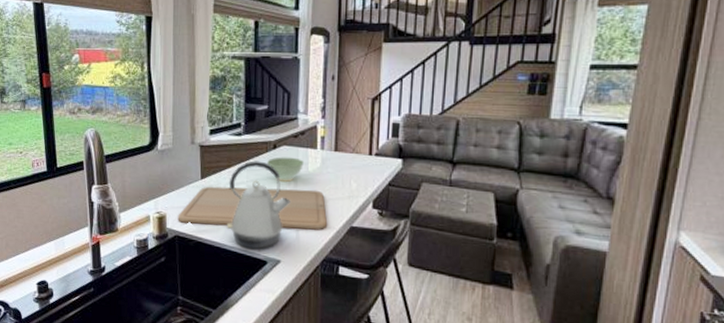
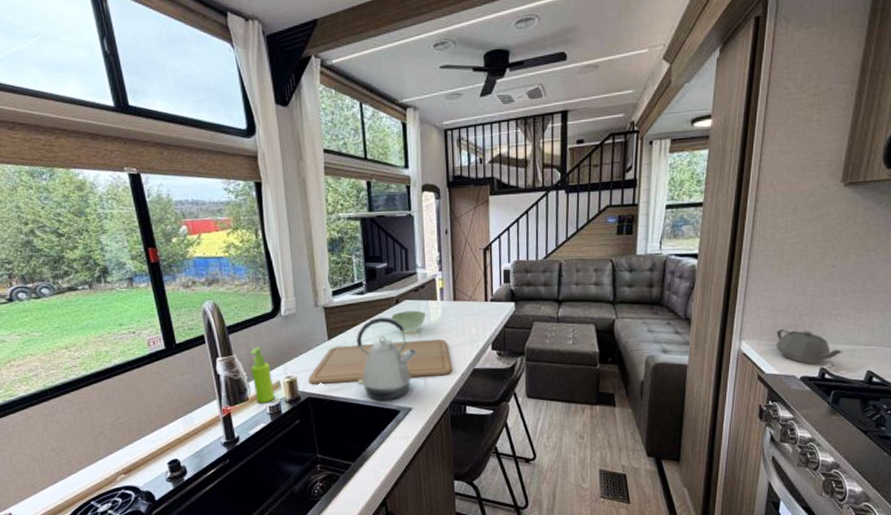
soap dispenser: none [123,179,143,237] -> present [249,347,275,404]

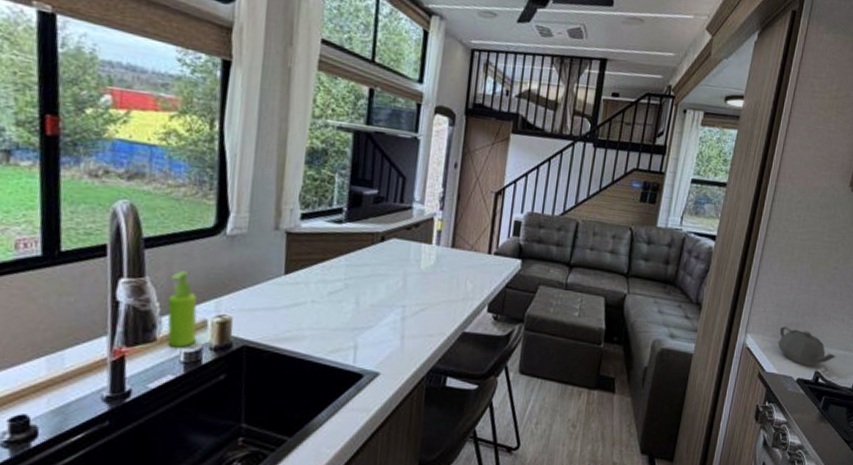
chopping board: present [308,338,452,384] -> none [248,283,437,337]
kettle: present [356,317,417,400] -> none [314,254,397,360]
bowl: present [391,310,426,334] -> none [372,251,416,281]

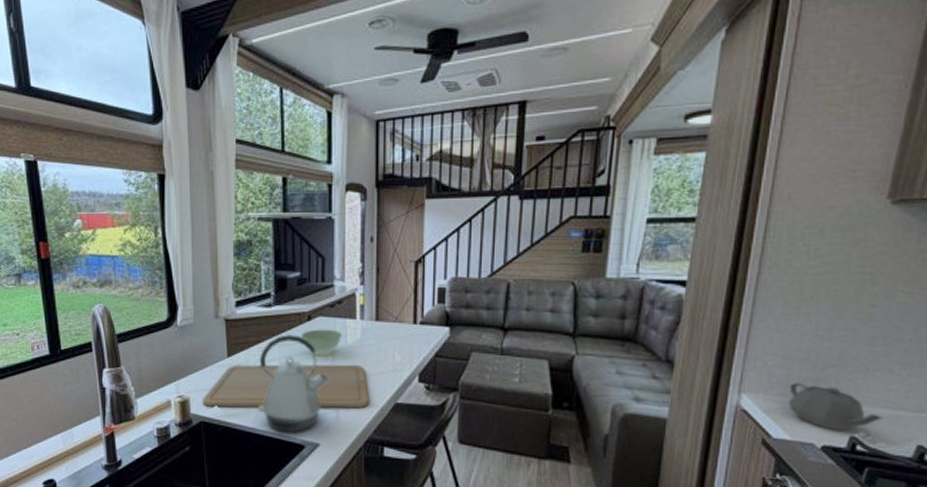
soap dispenser: present [167,271,197,349] -> none [139,360,164,425]
chopping board: none [248,283,437,337] -> present [202,364,369,409]
kettle: none [314,254,397,360] -> present [258,334,328,432]
bowl: none [372,251,416,281] -> present [301,329,342,356]

